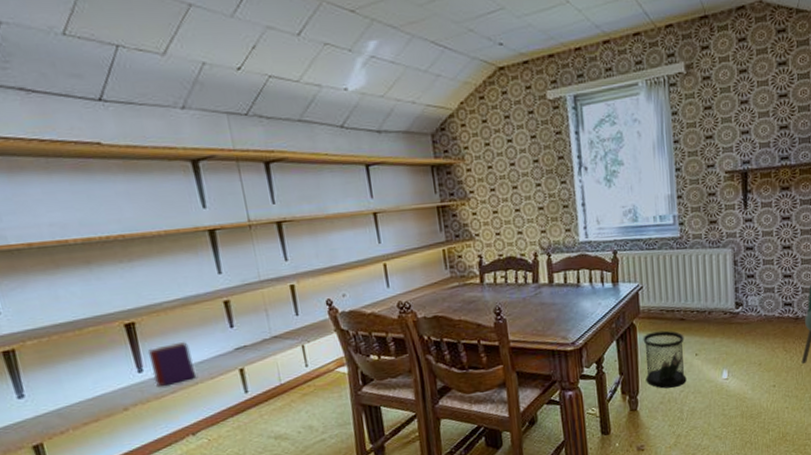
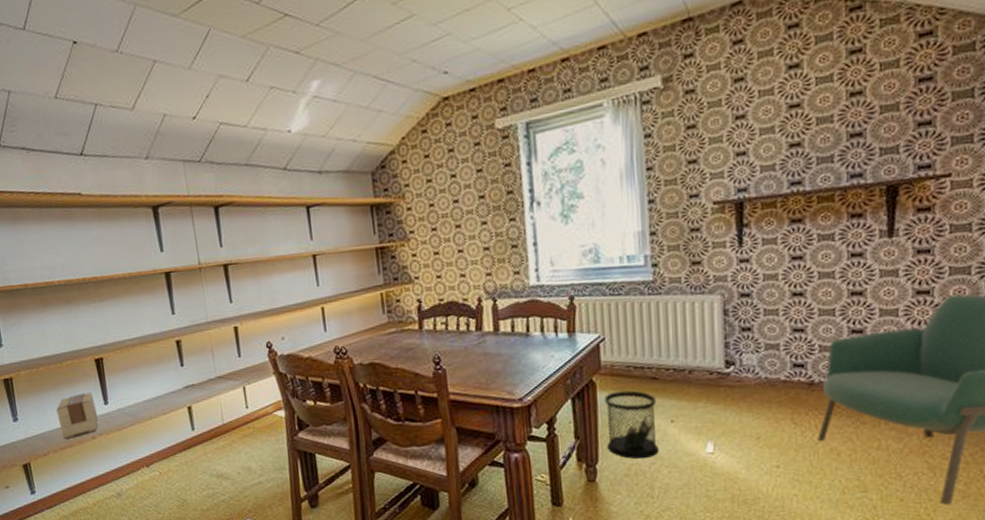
box: none [75,361,132,414] -> present [56,393,99,439]
books: present [148,341,196,386] -> none [112,377,151,419]

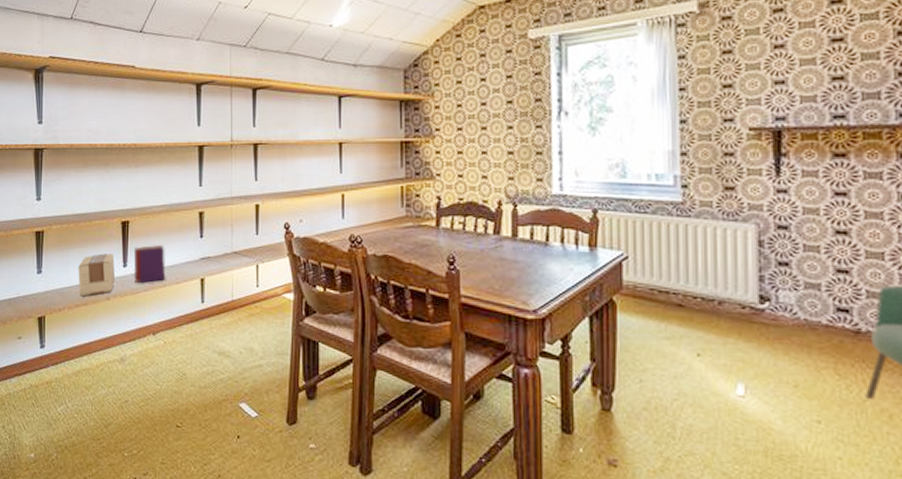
books: none [112,377,151,419] -> present [133,244,166,284]
pencil holder: present [604,390,659,459] -> none [624,314,683,392]

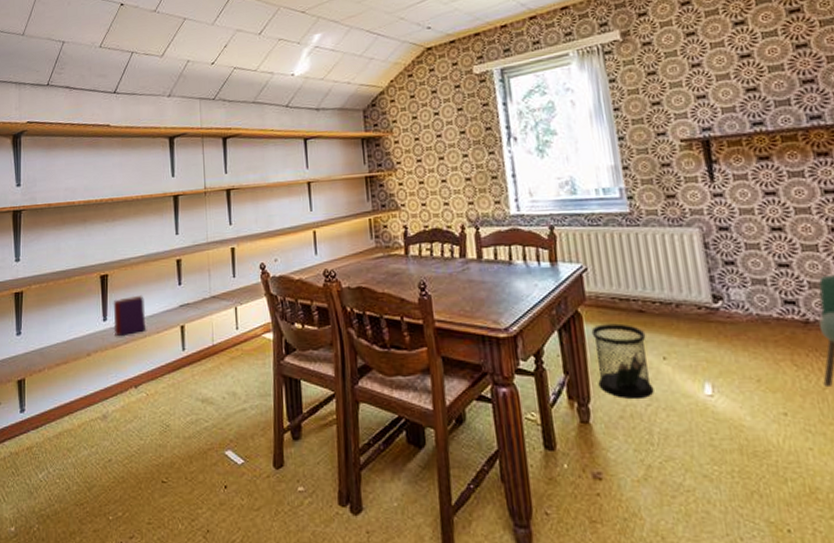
box: present [78,253,116,297] -> none [58,309,96,355]
pencil holder: none [624,314,683,392] -> present [591,323,654,399]

